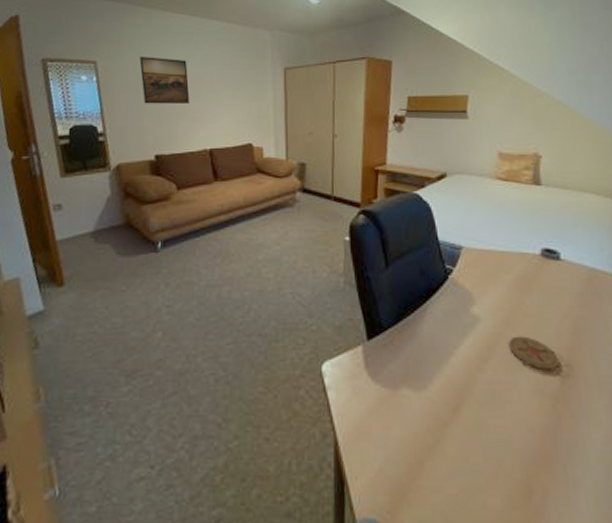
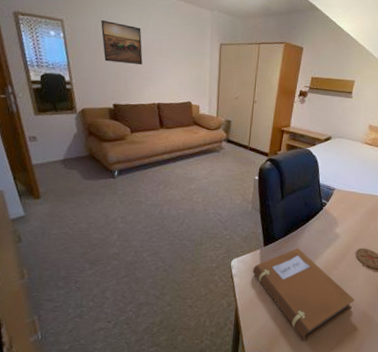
notebook: none [354,339,520,497] -> present [253,247,354,341]

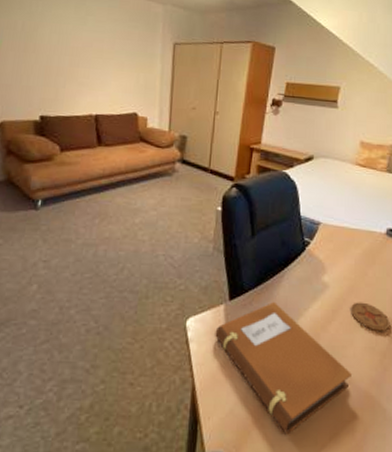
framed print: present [101,19,143,65] -> none [29,15,79,68]

